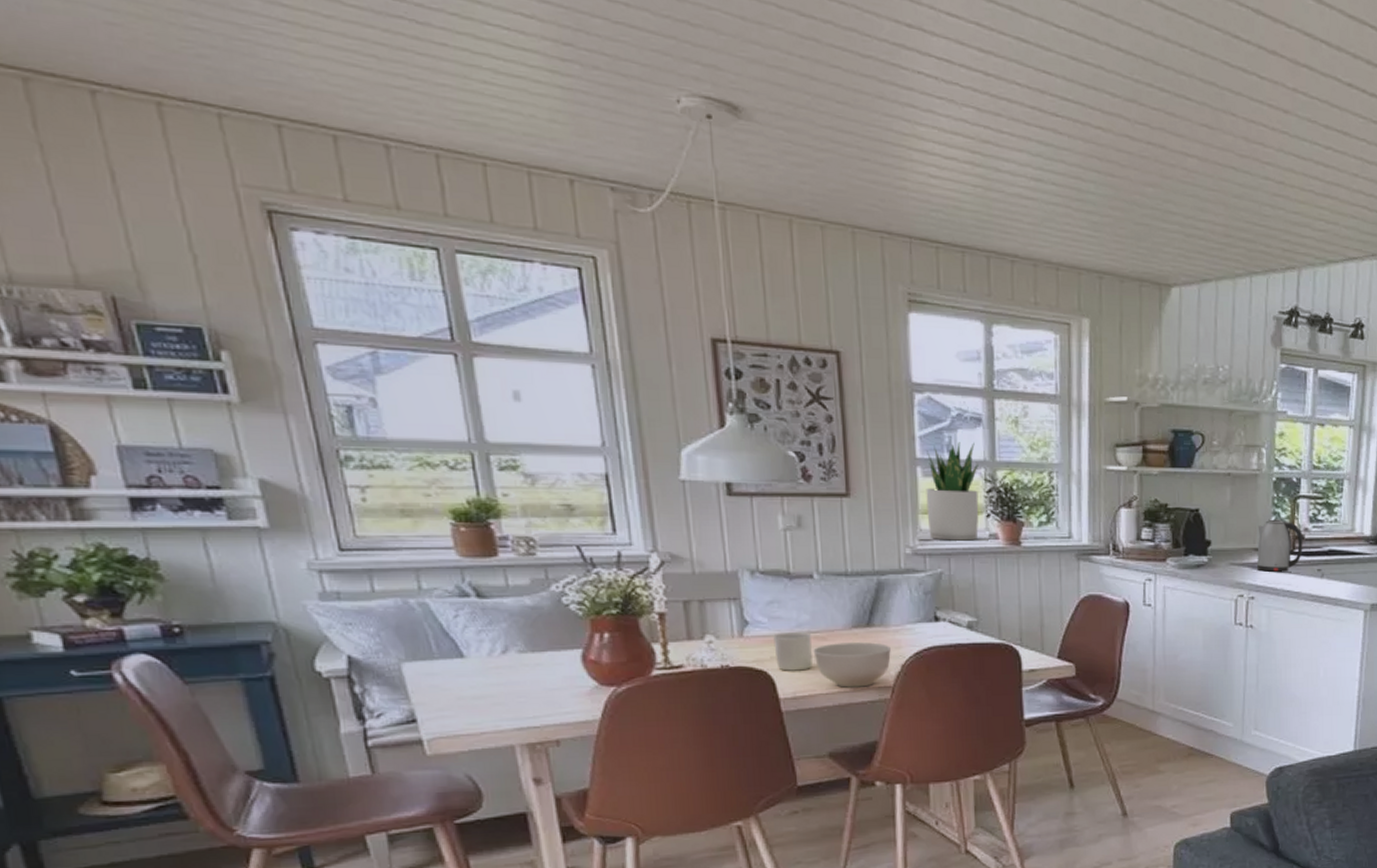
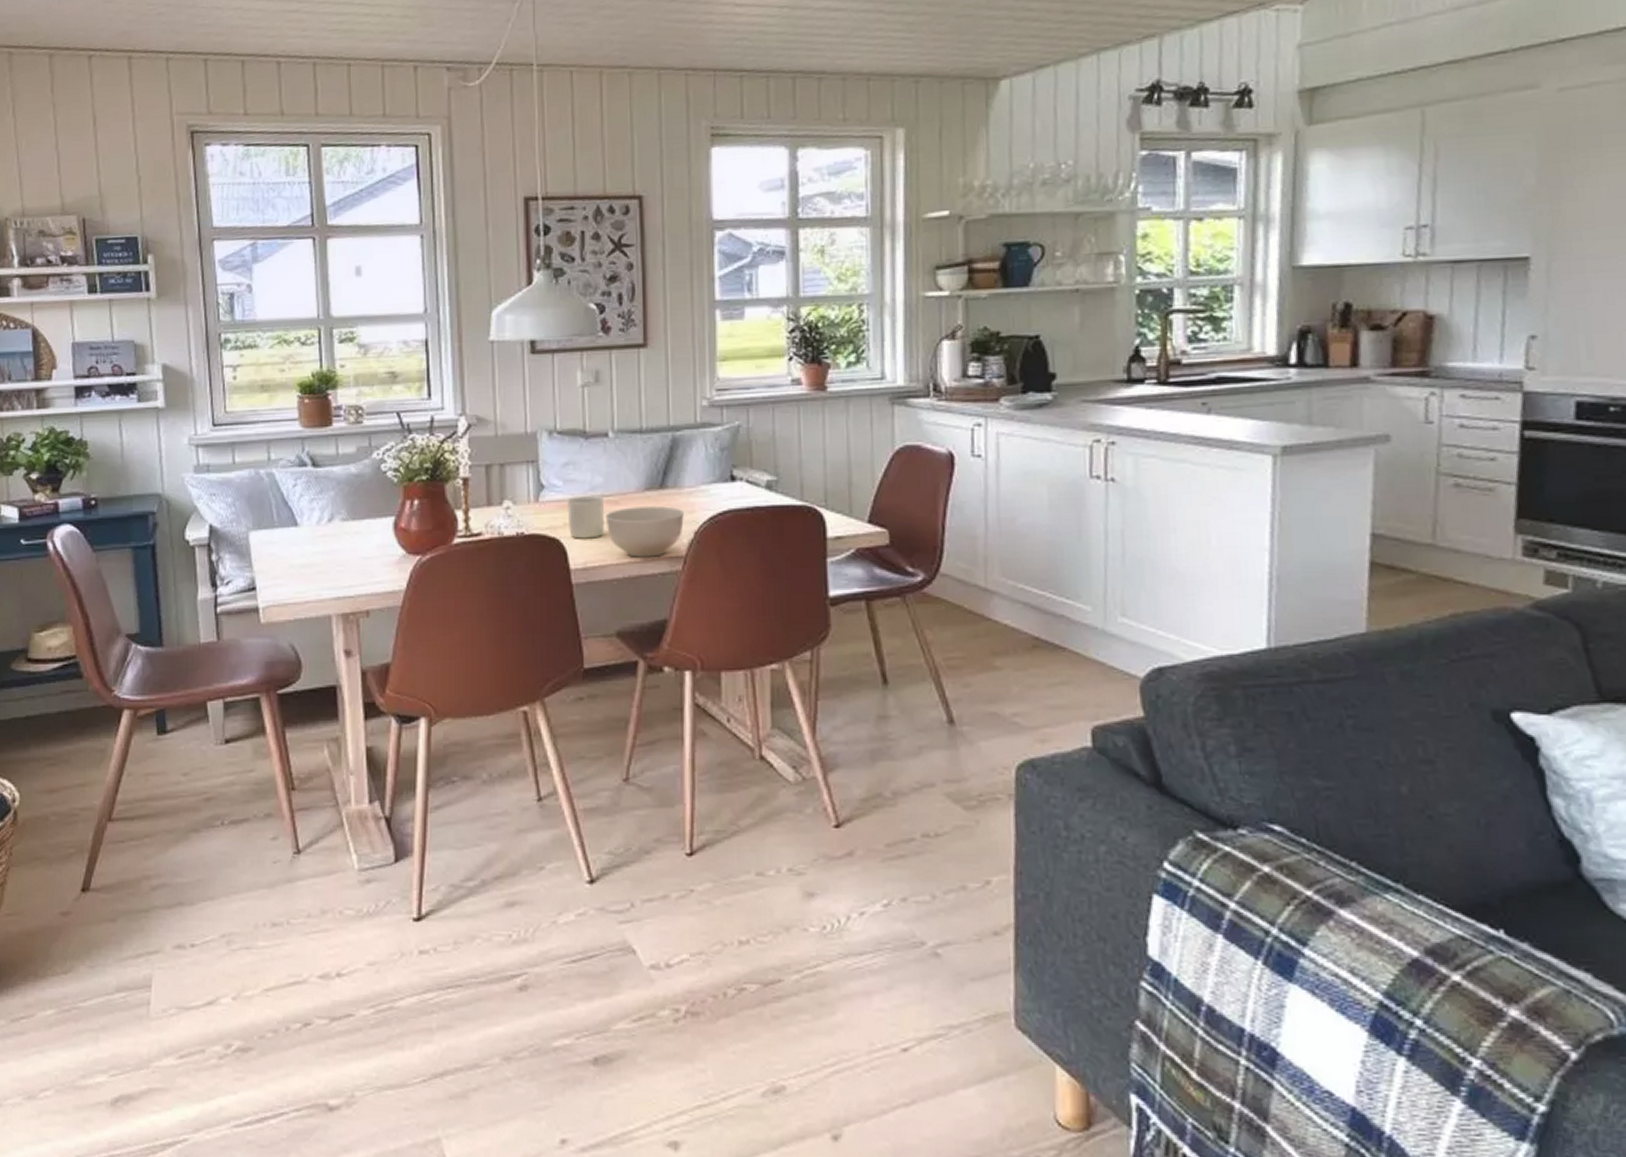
planter: present [926,442,979,541] -> none [724,278,781,389]
kettle: present [1256,519,1303,572] -> none [1117,341,1180,409]

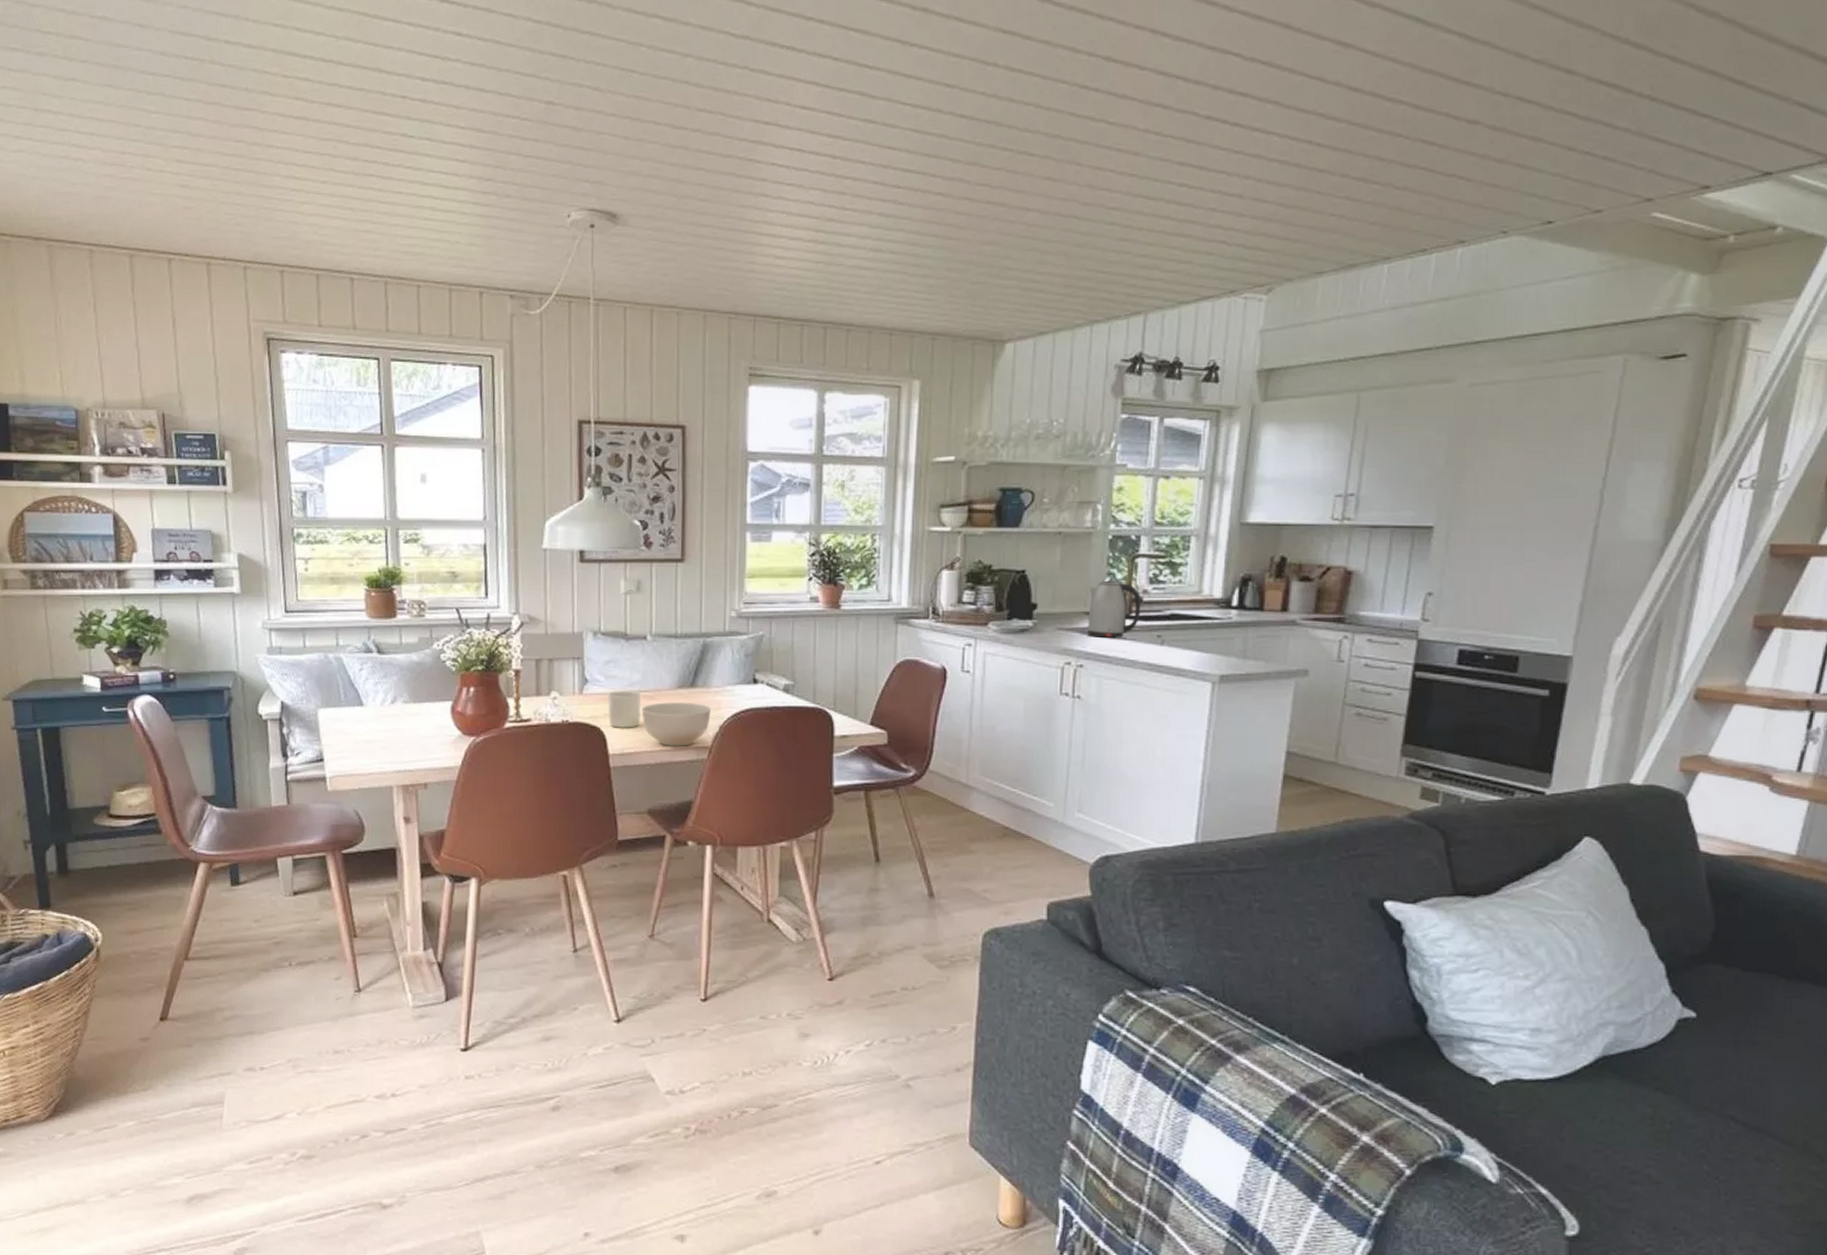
kettle: none [1117,341,1180,409] -> present [1086,580,1141,638]

